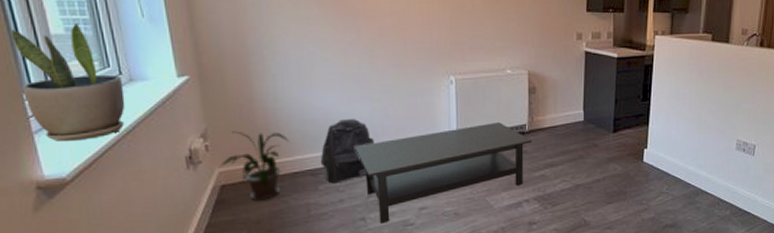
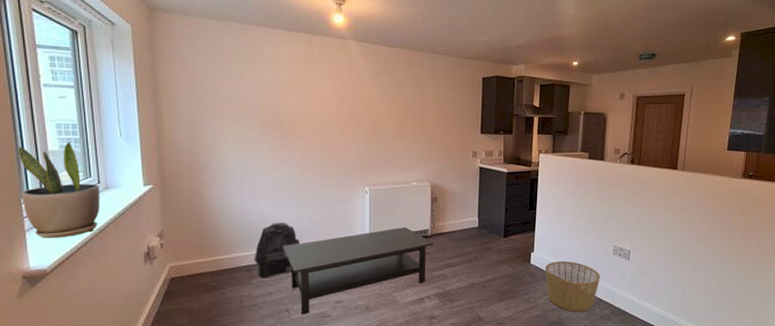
house plant: present [218,131,290,201] -> none [170,231,230,292]
basket: none [660,157,721,214] -> present [545,260,600,313]

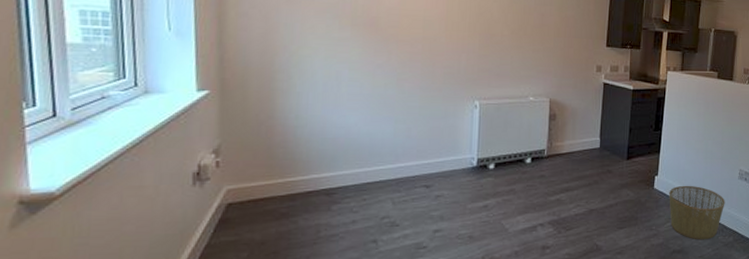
potted plant: present [18,142,100,238] -> none [22,33,137,153]
backpack: present [254,222,300,279] -> none [336,138,394,204]
coffee table: present [282,227,433,315] -> none [372,147,550,246]

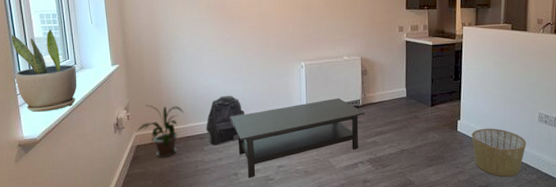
potted plant: none [22,33,137,153] -> present [11,30,77,112]
house plant: none [227,147,307,220] -> present [135,105,185,158]
backpack: none [336,138,394,204] -> present [205,95,245,146]
coffee table: none [372,147,550,246] -> present [230,98,365,178]

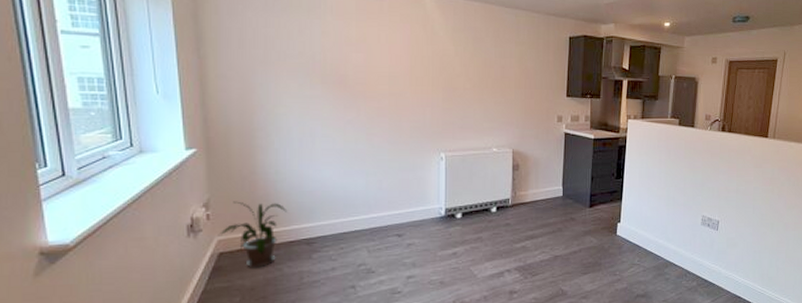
potted plant: present [11,30,77,112] -> none [31,99,134,209]
backpack: present [205,95,245,146] -> none [315,190,367,253]
coffee table: present [230,98,365,178] -> none [348,197,514,291]
basket: present [472,128,527,177] -> none [632,231,688,285]

